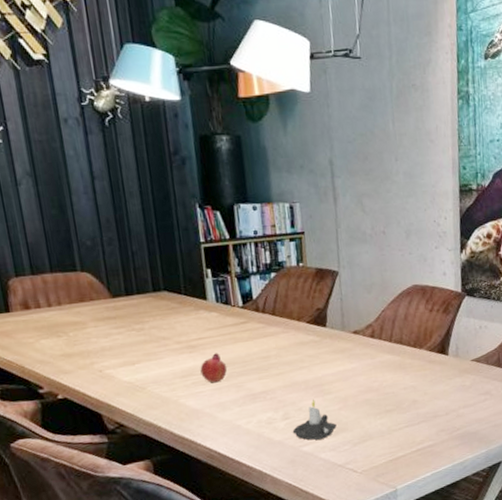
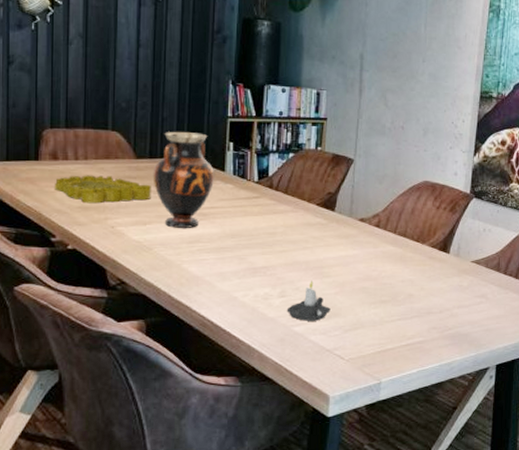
decorative tray: none [31,318,135,351] -> present [55,175,151,204]
vase: none [132,263,198,364] -> present [153,131,215,228]
fruit: present [200,353,228,383] -> none [207,223,234,252]

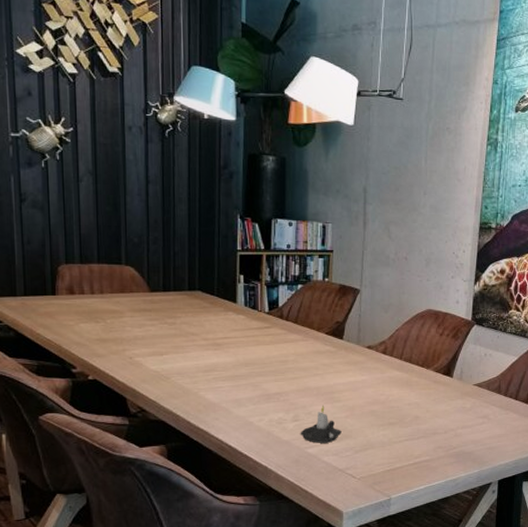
decorative tray: present [55,175,151,204] -> none [73,309,166,336]
vase: present [153,131,215,228] -> none [167,265,227,358]

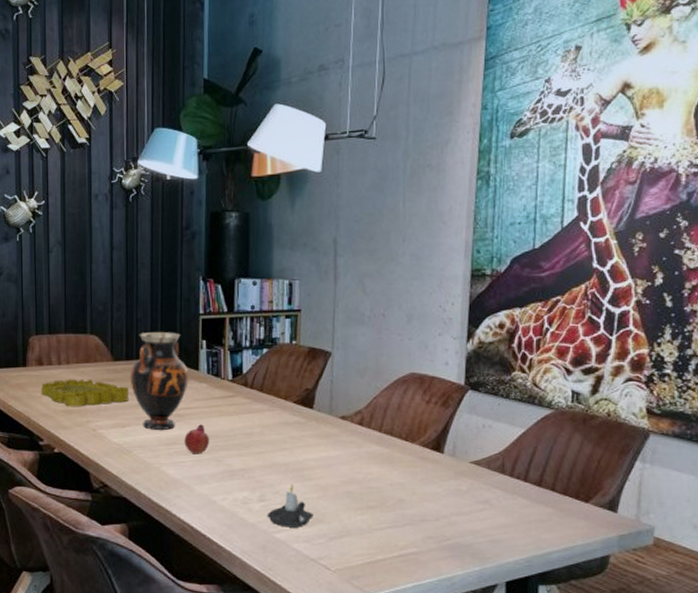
decorative tray: none [73,309,166,336] -> present [41,379,129,407]
vase: none [167,265,227,358] -> present [130,331,190,430]
fruit: none [222,353,247,380] -> present [184,424,210,454]

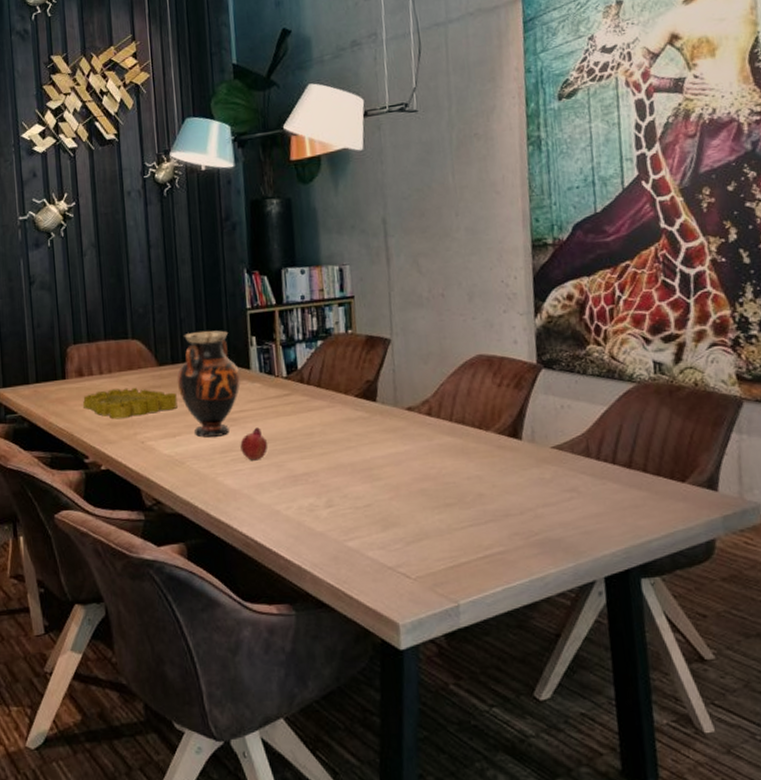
candle: present [267,483,313,527] -> none [336,485,387,534]

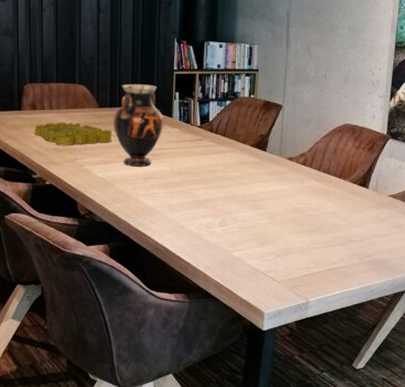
fruit: present [240,427,268,461] -> none [159,162,181,187]

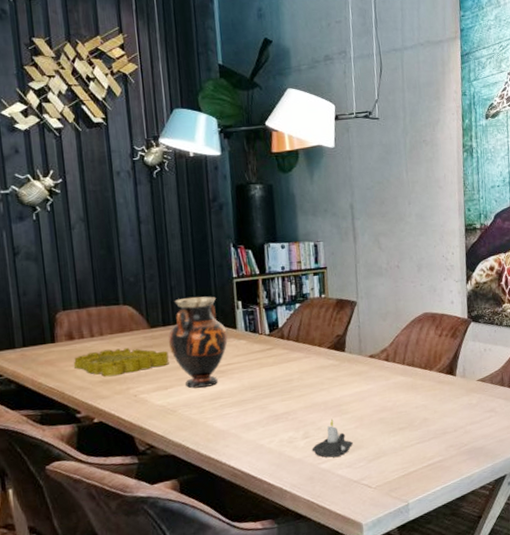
candle: none [226,212,264,247] -> present [311,418,353,458]

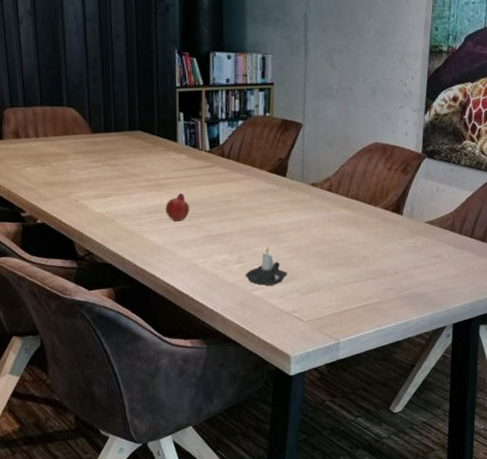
decorative tray: present [74,347,169,377] -> none [19,151,109,179]
vase: present [168,296,228,389] -> none [109,104,168,200]
fruit: none [228,377,253,406] -> present [165,193,190,222]

